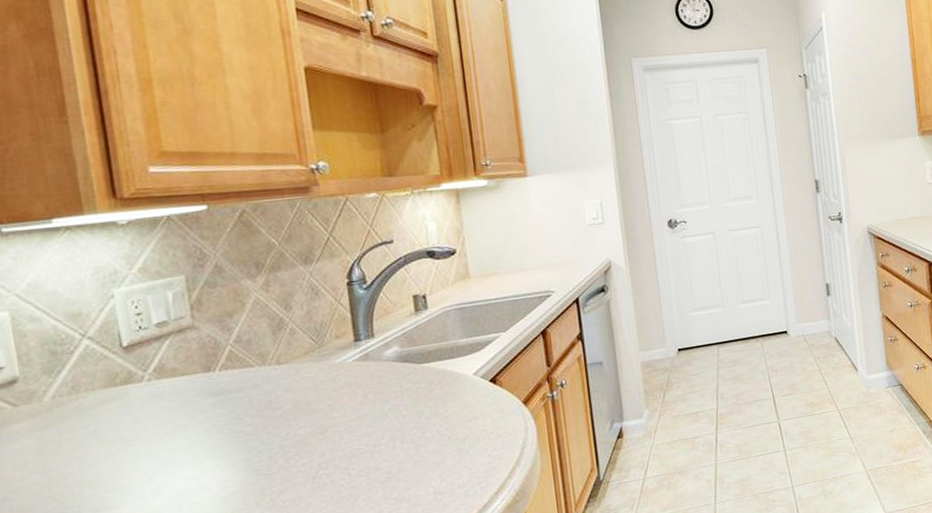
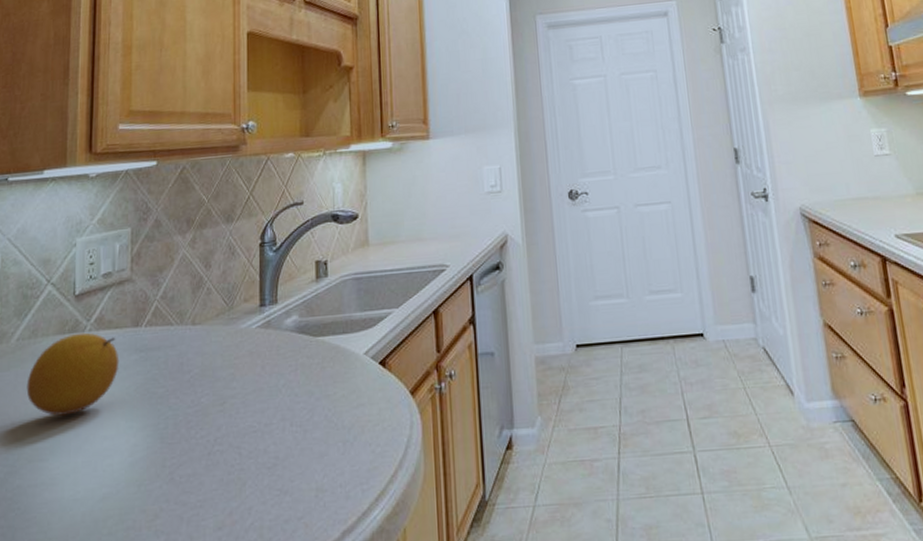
fruit: none [74,382,194,466] -> present [26,332,119,417]

